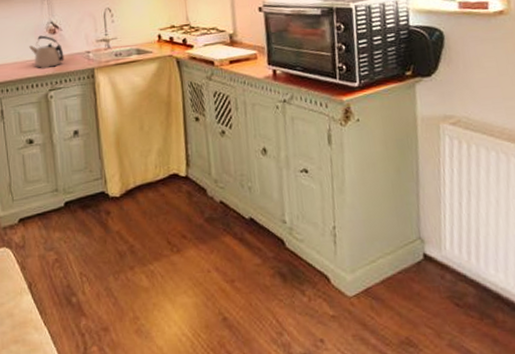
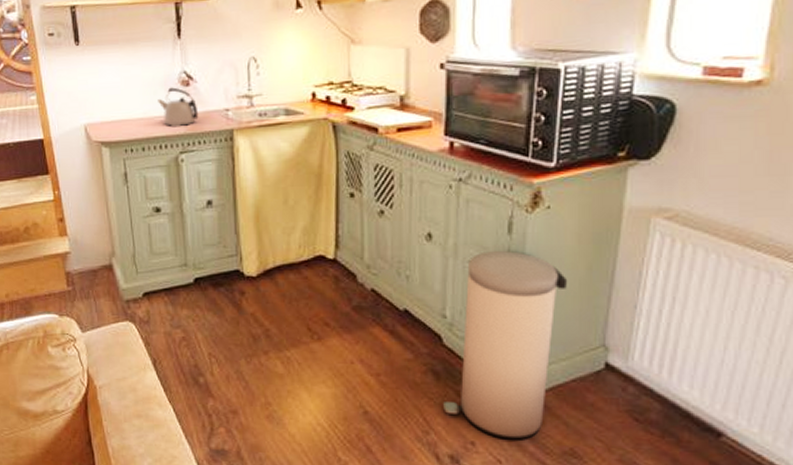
pedal bin: none [291,159,383,336] -> present [442,251,568,442]

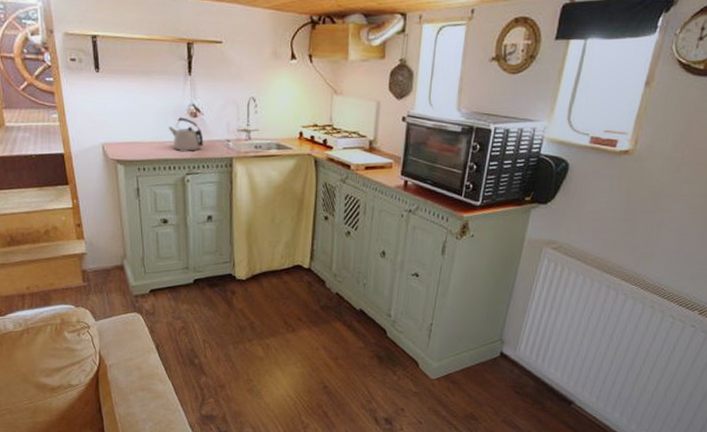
pedal bin: present [442,251,568,442] -> none [382,267,481,408]

